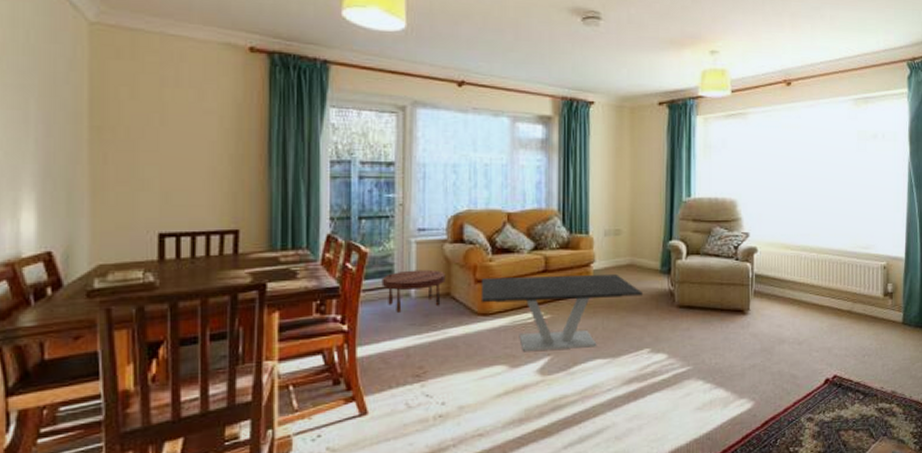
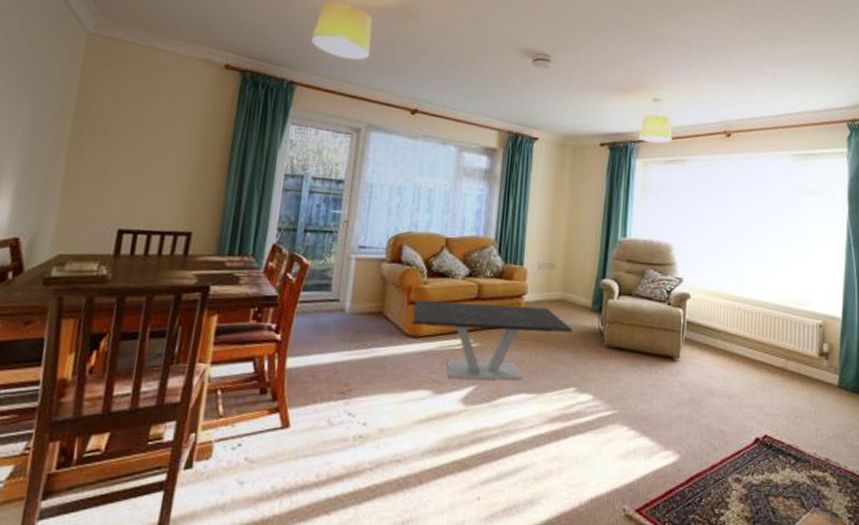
side table: present [381,269,446,312] -> none [318,285,381,327]

